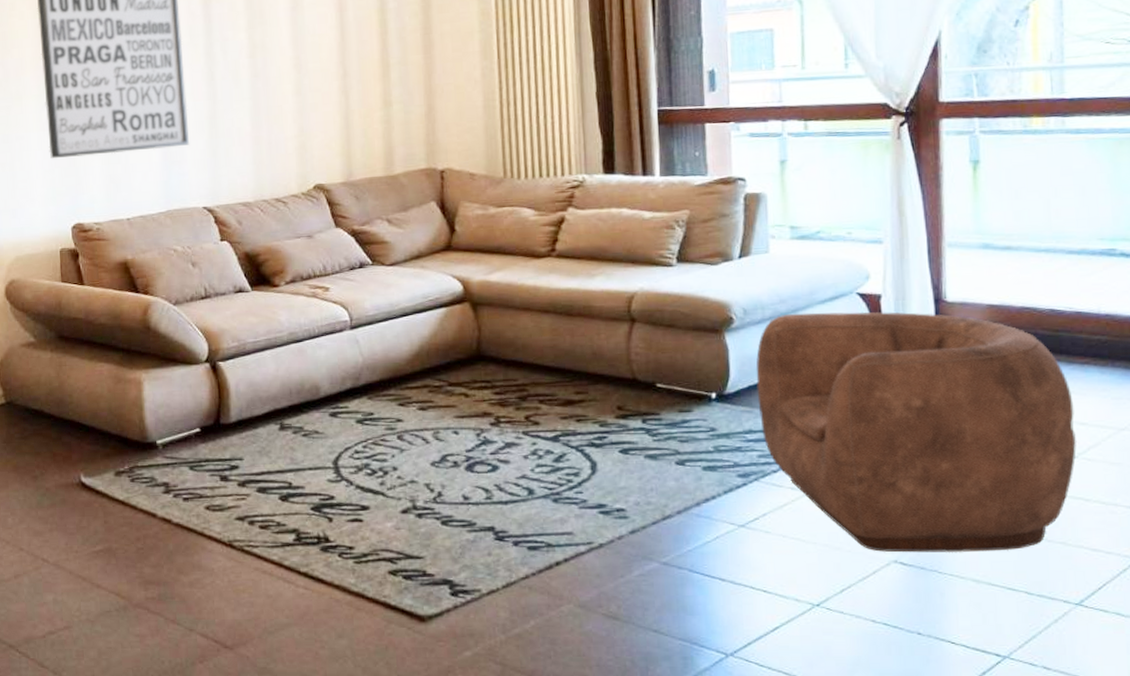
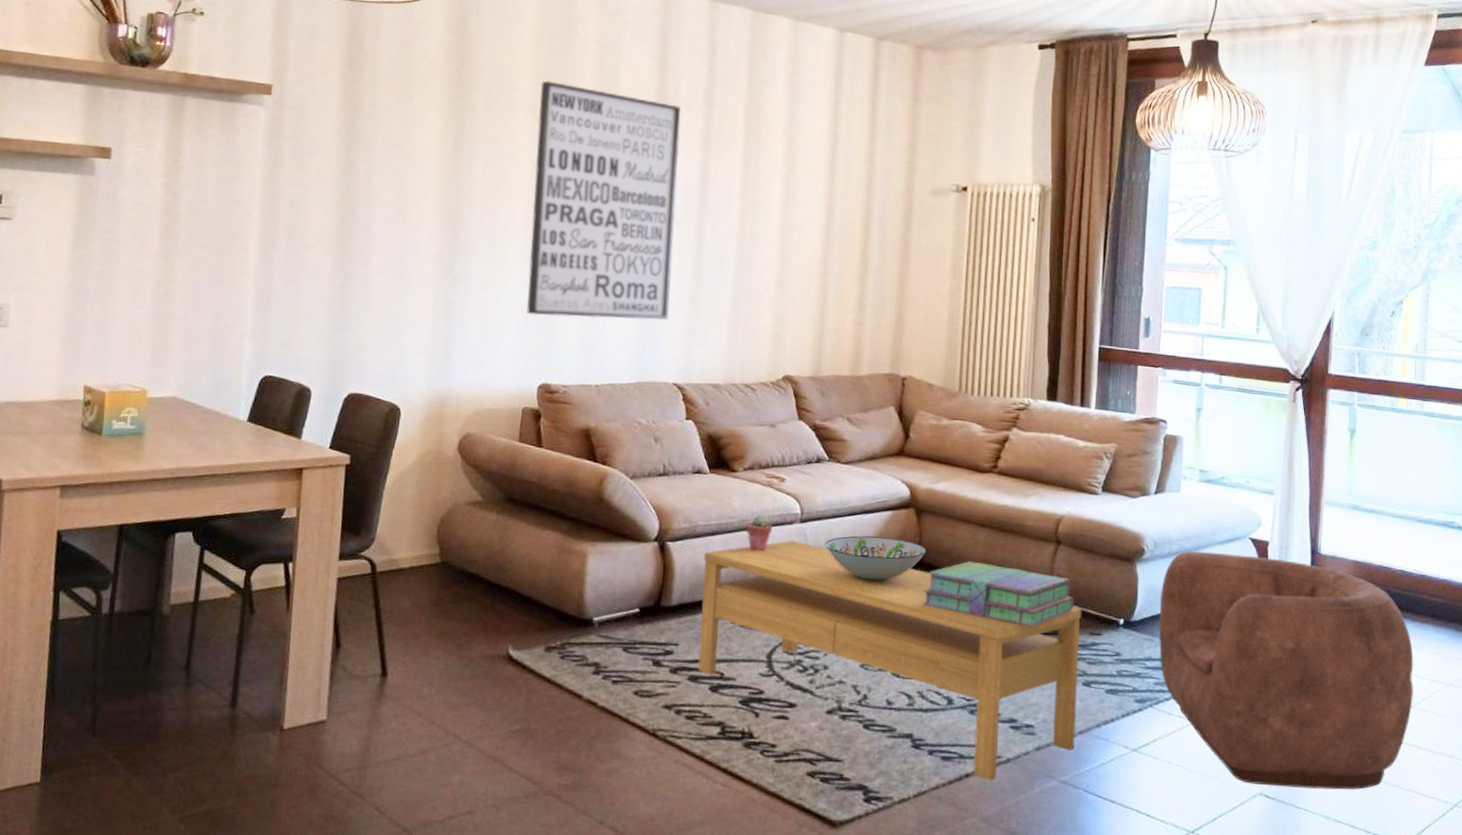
coffee table: none [256,347,673,568] -> present [698,540,1081,781]
potted succulent: none [295,326,323,362] -> present [746,515,773,552]
decorative bowl: none [379,334,488,380] -> present [825,535,927,582]
stack of books: none [489,349,658,410] -> present [922,561,1074,627]

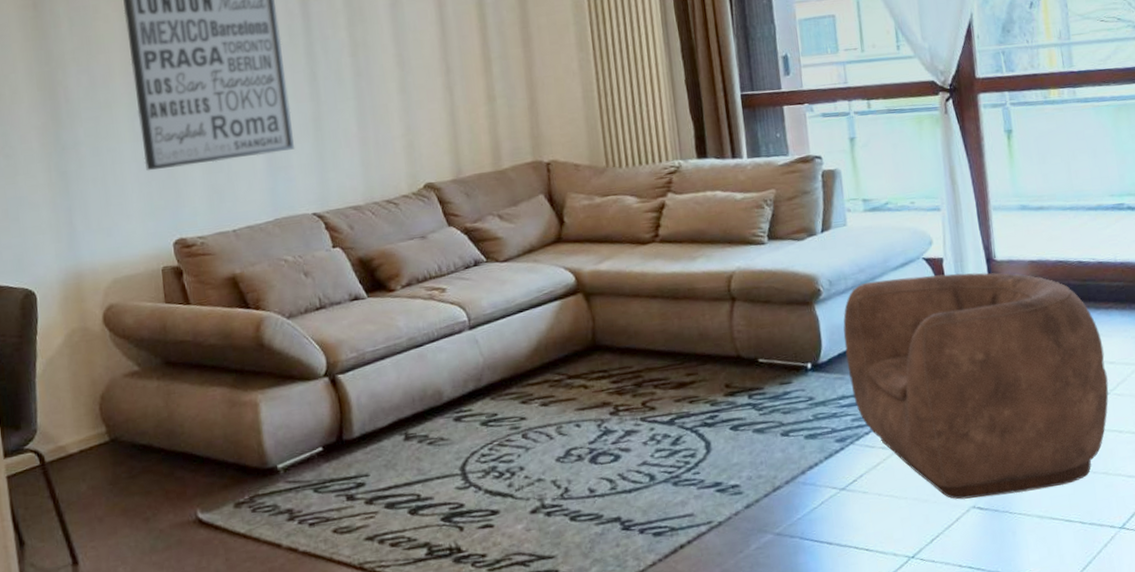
coffee table: present [698,540,1081,781] -> none [377,348,783,548]
potted succulent: present [746,515,773,552] -> none [414,329,443,367]
decorative bowl: present [825,535,927,582] -> none [498,326,602,375]
stack of books: present [922,561,1074,627] -> none [606,333,760,389]

